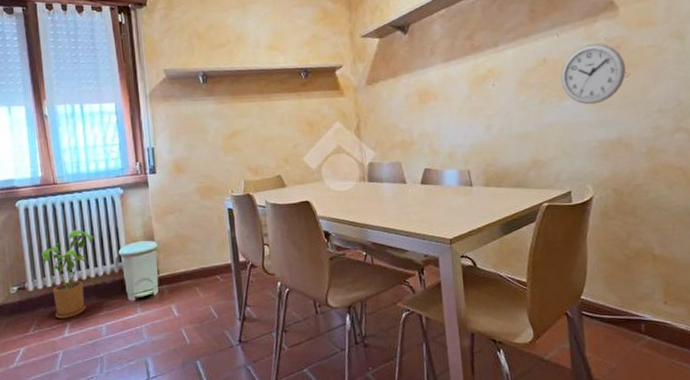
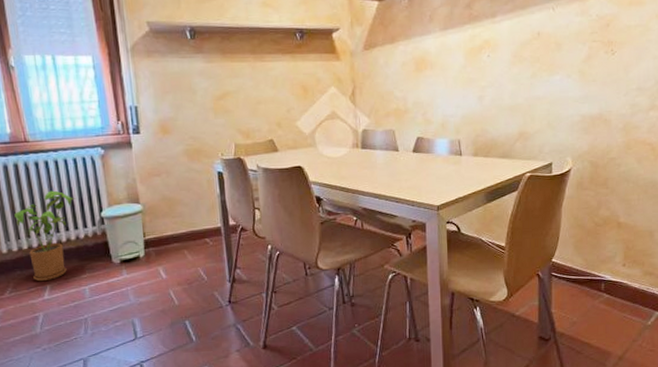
wall clock: present [560,43,626,105] -> none [552,20,612,80]

